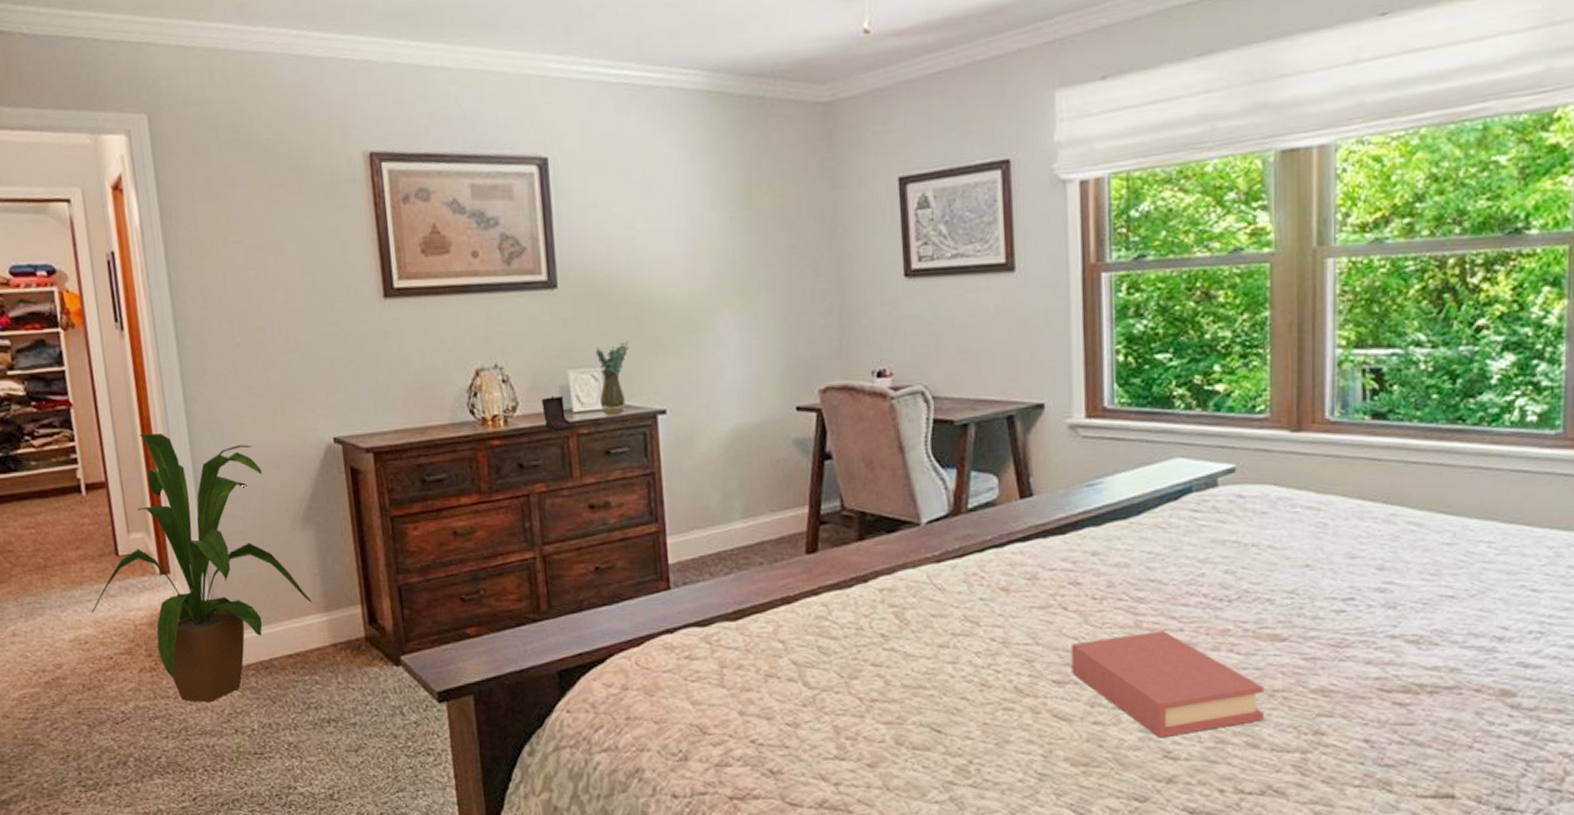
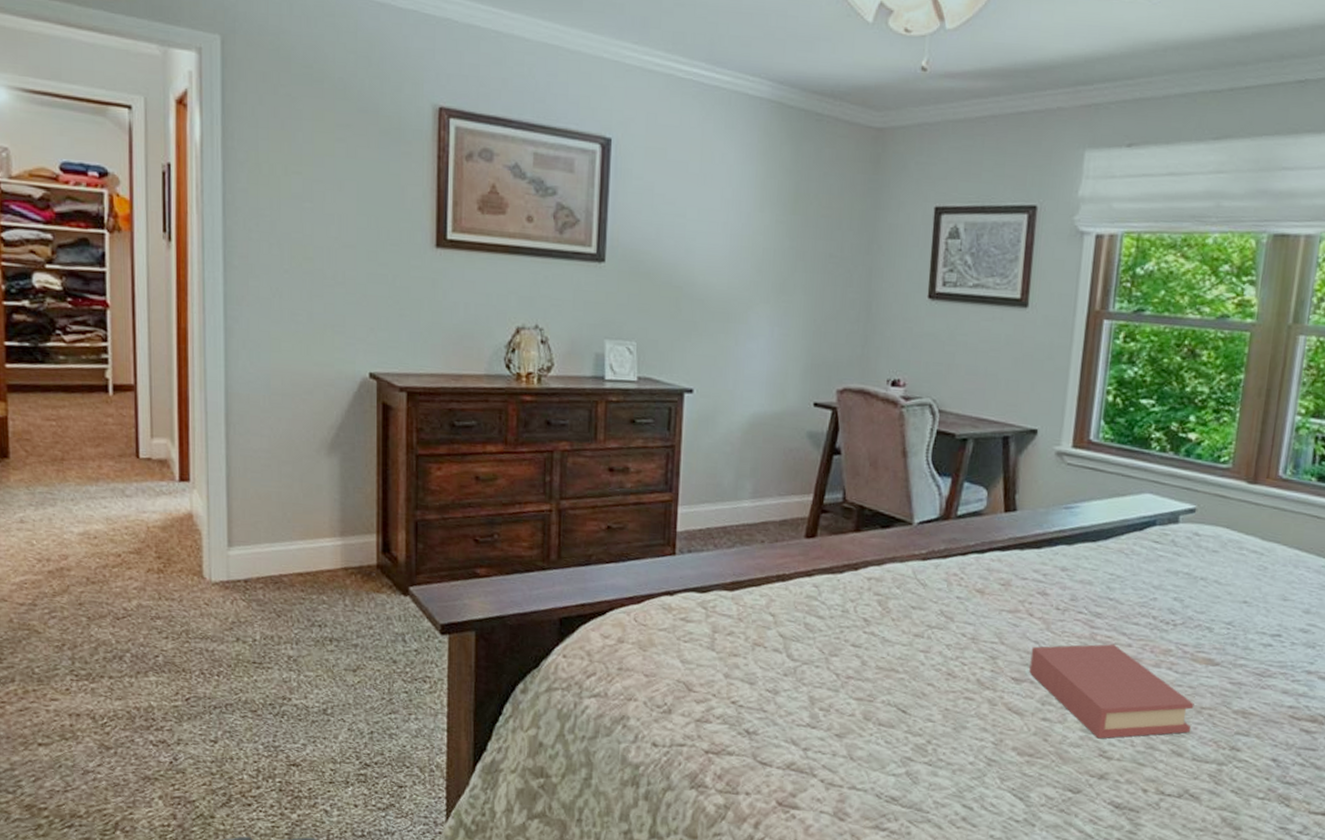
house plant: present [91,433,312,702] -> none [105,343,329,609]
jewelry box: present [541,396,575,432] -> none [576,361,605,396]
vase: present [595,340,630,416] -> none [631,320,666,389]

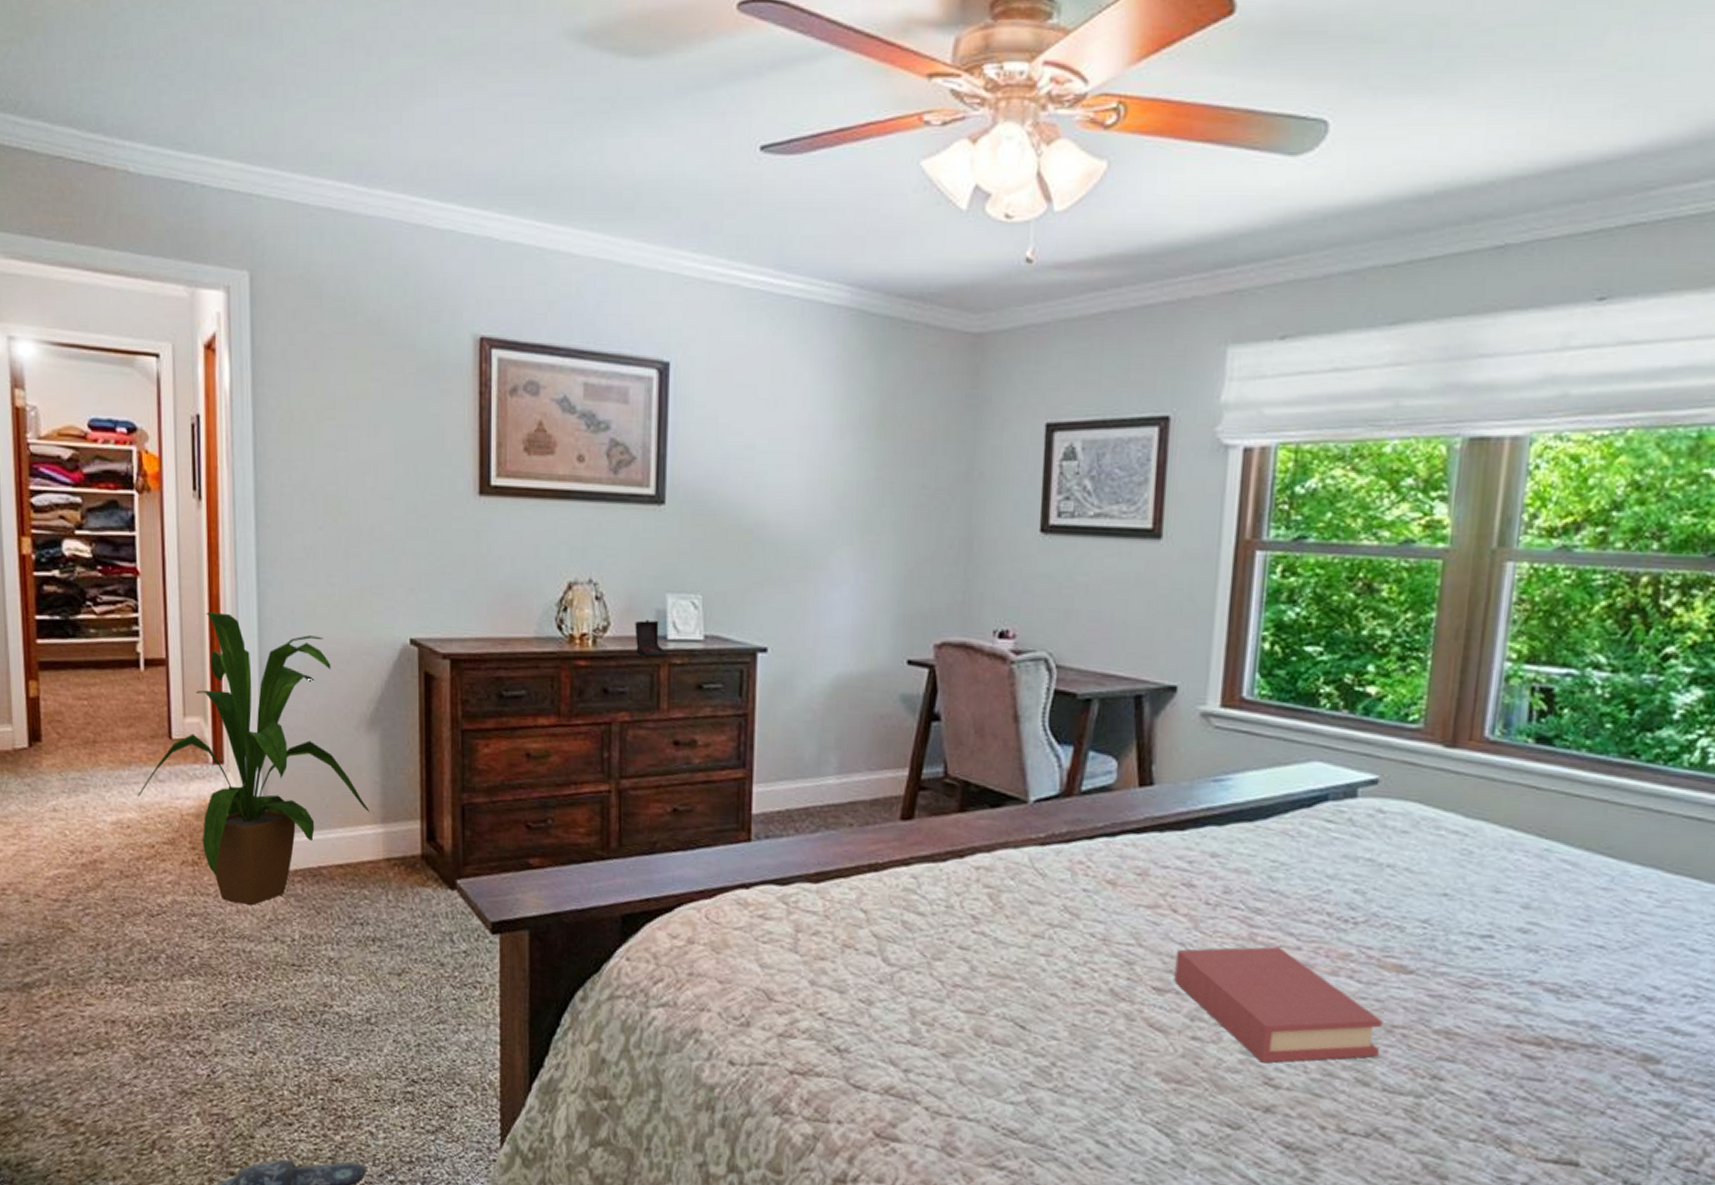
house plant: none [105,343,329,609] -> present [137,612,369,905]
jewelry box: none [576,361,605,396] -> present [635,619,667,658]

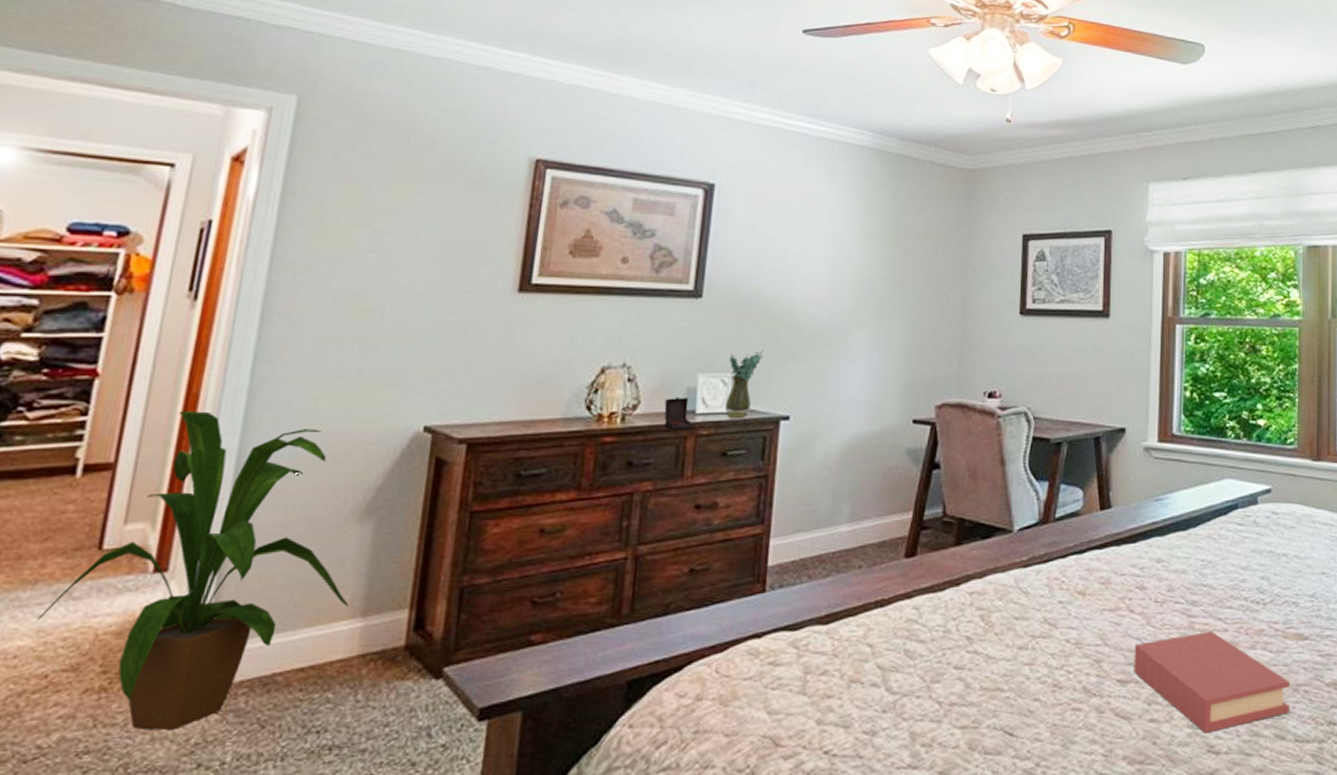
vase: none [697,568,735,648] -> present [724,350,764,419]

